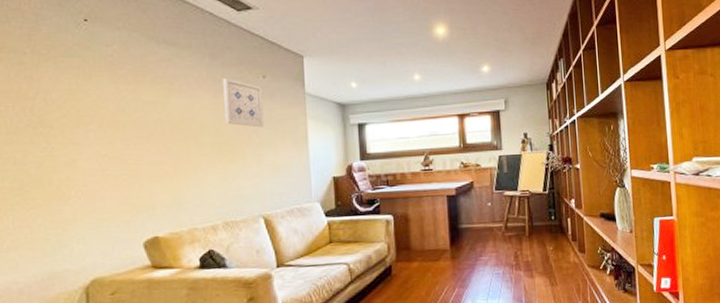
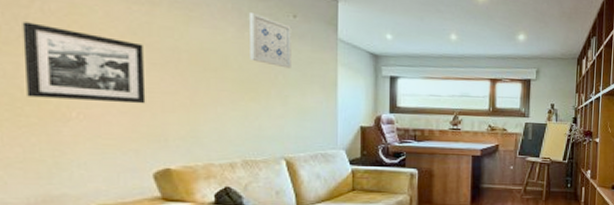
picture frame: none [29,112,135,181] -> present [22,22,146,104]

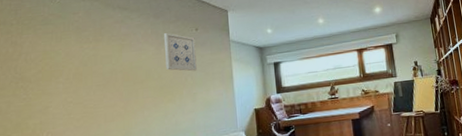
picture frame: present [22,22,146,104] -> none [13,70,94,126]

